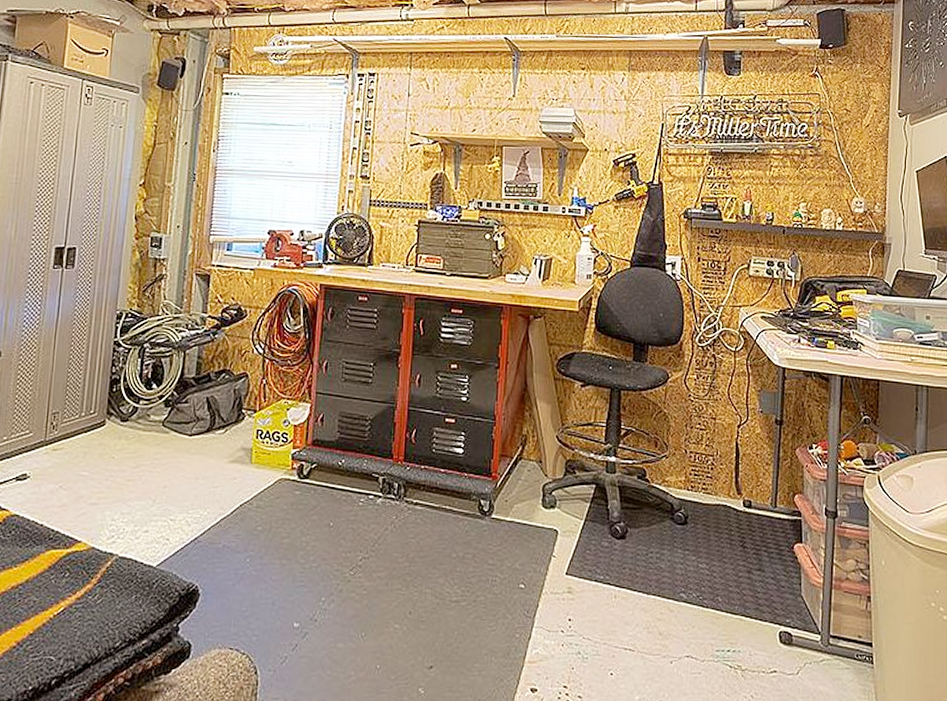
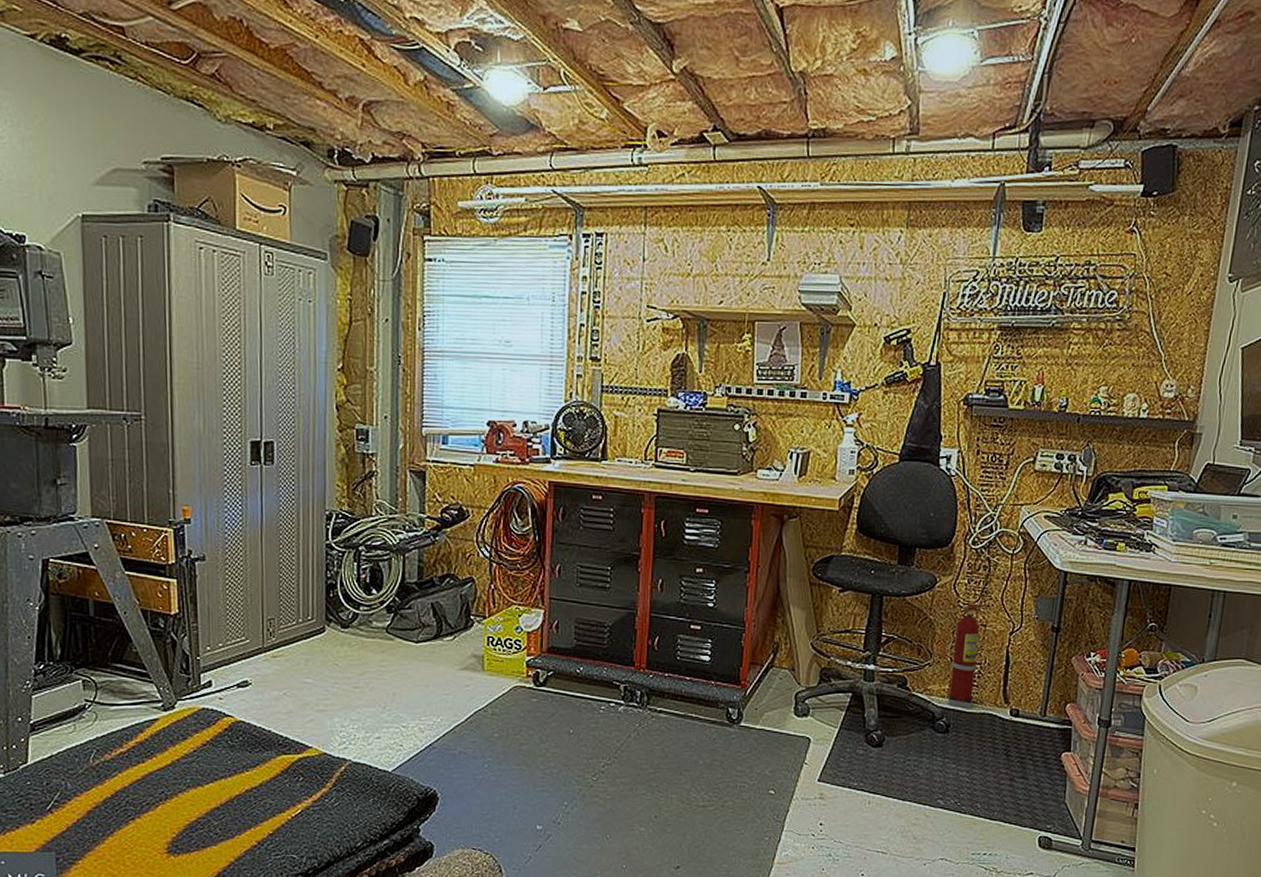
fire extinguisher: none [685,399,712,500] -> present [948,605,984,709]

